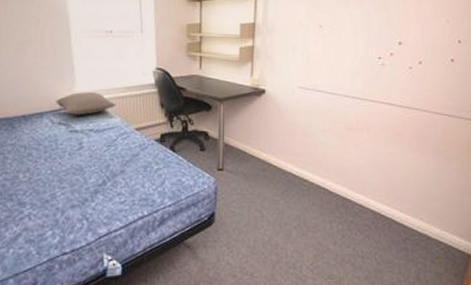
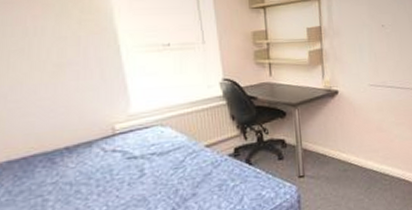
pillow: present [56,92,116,115] -> none [107,111,181,140]

